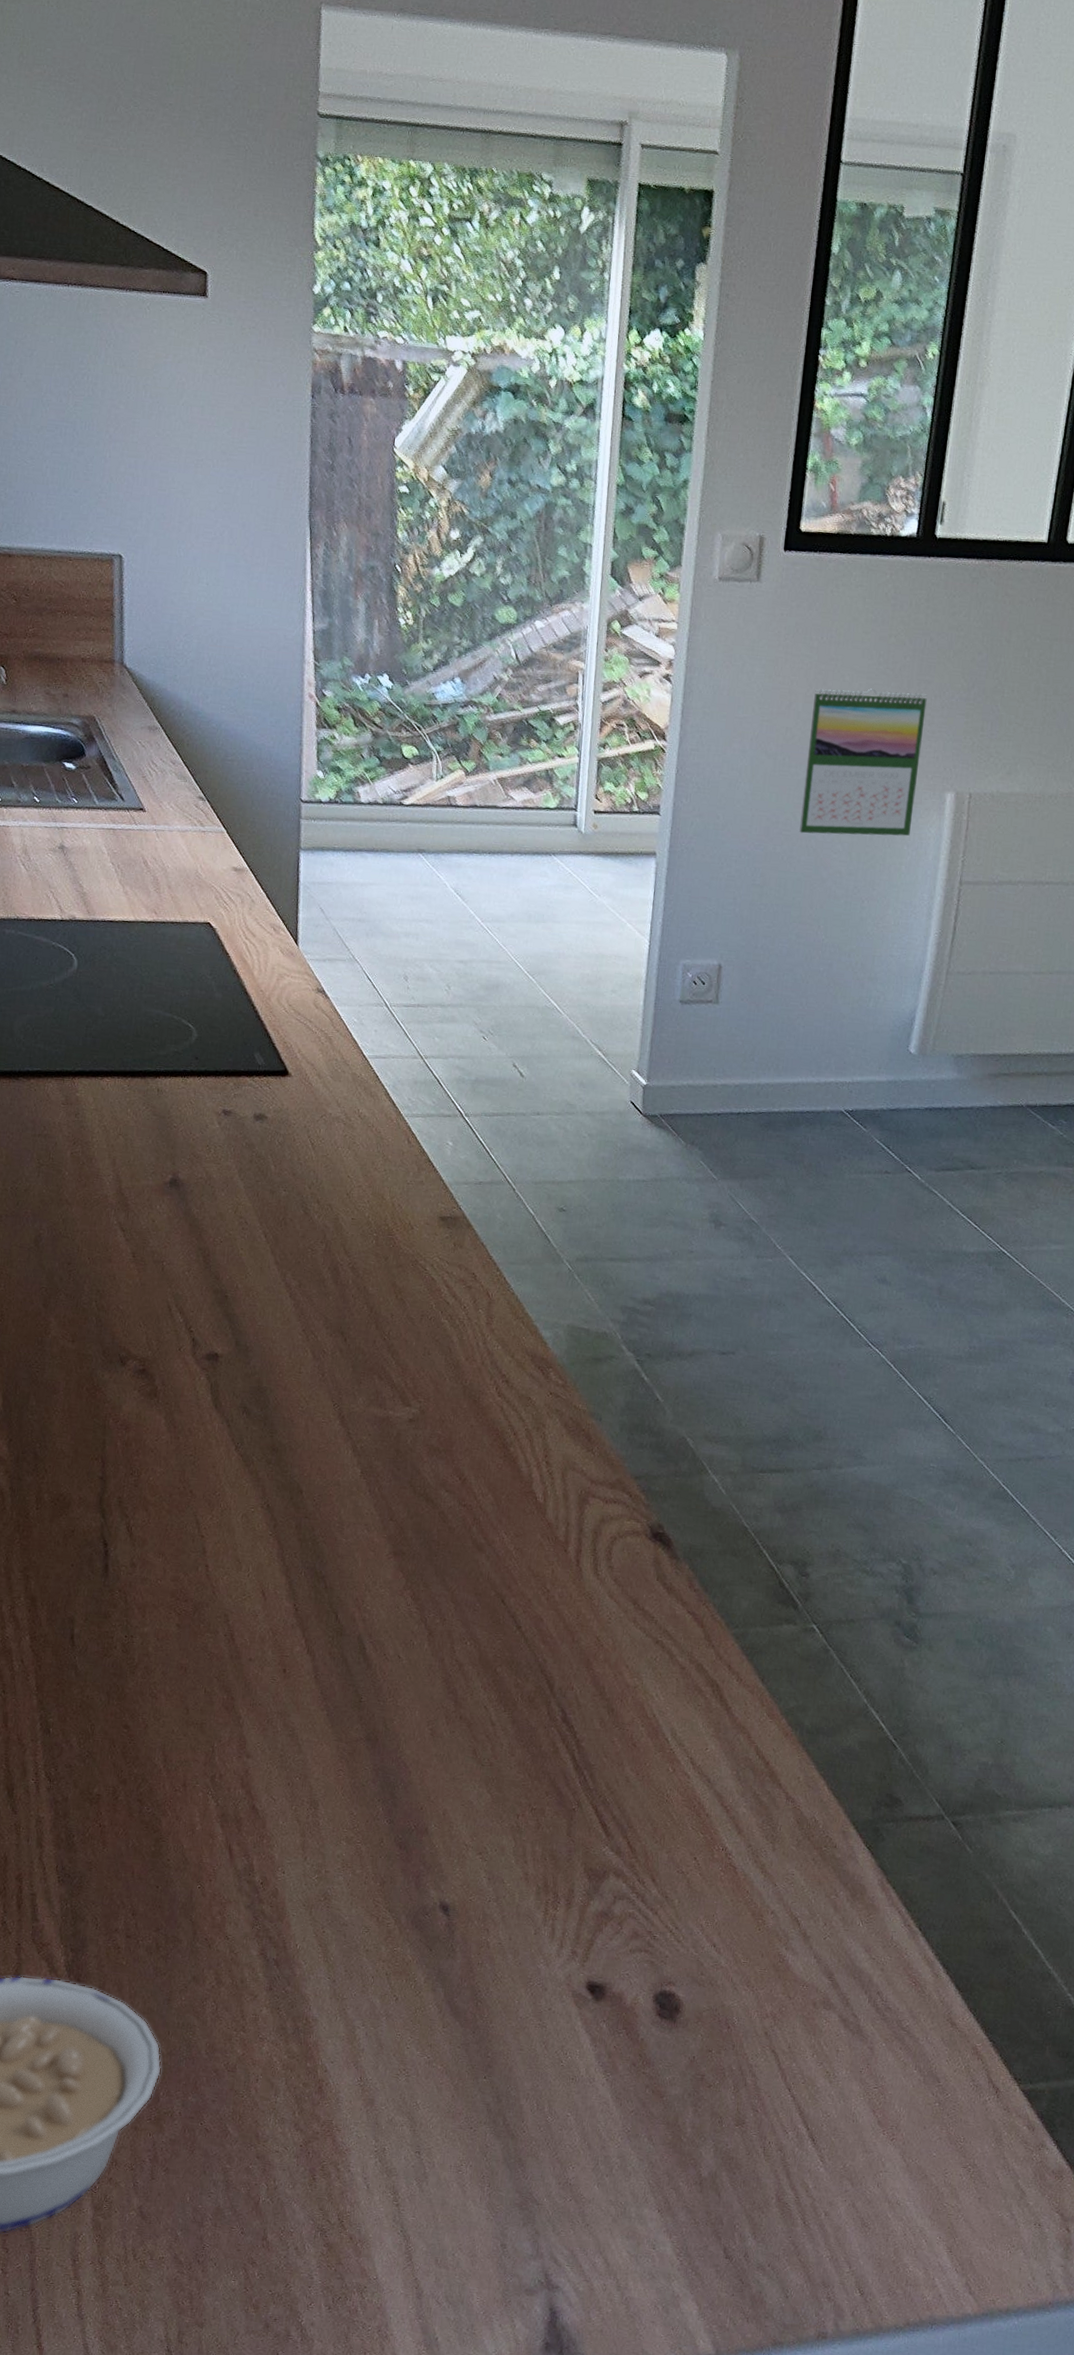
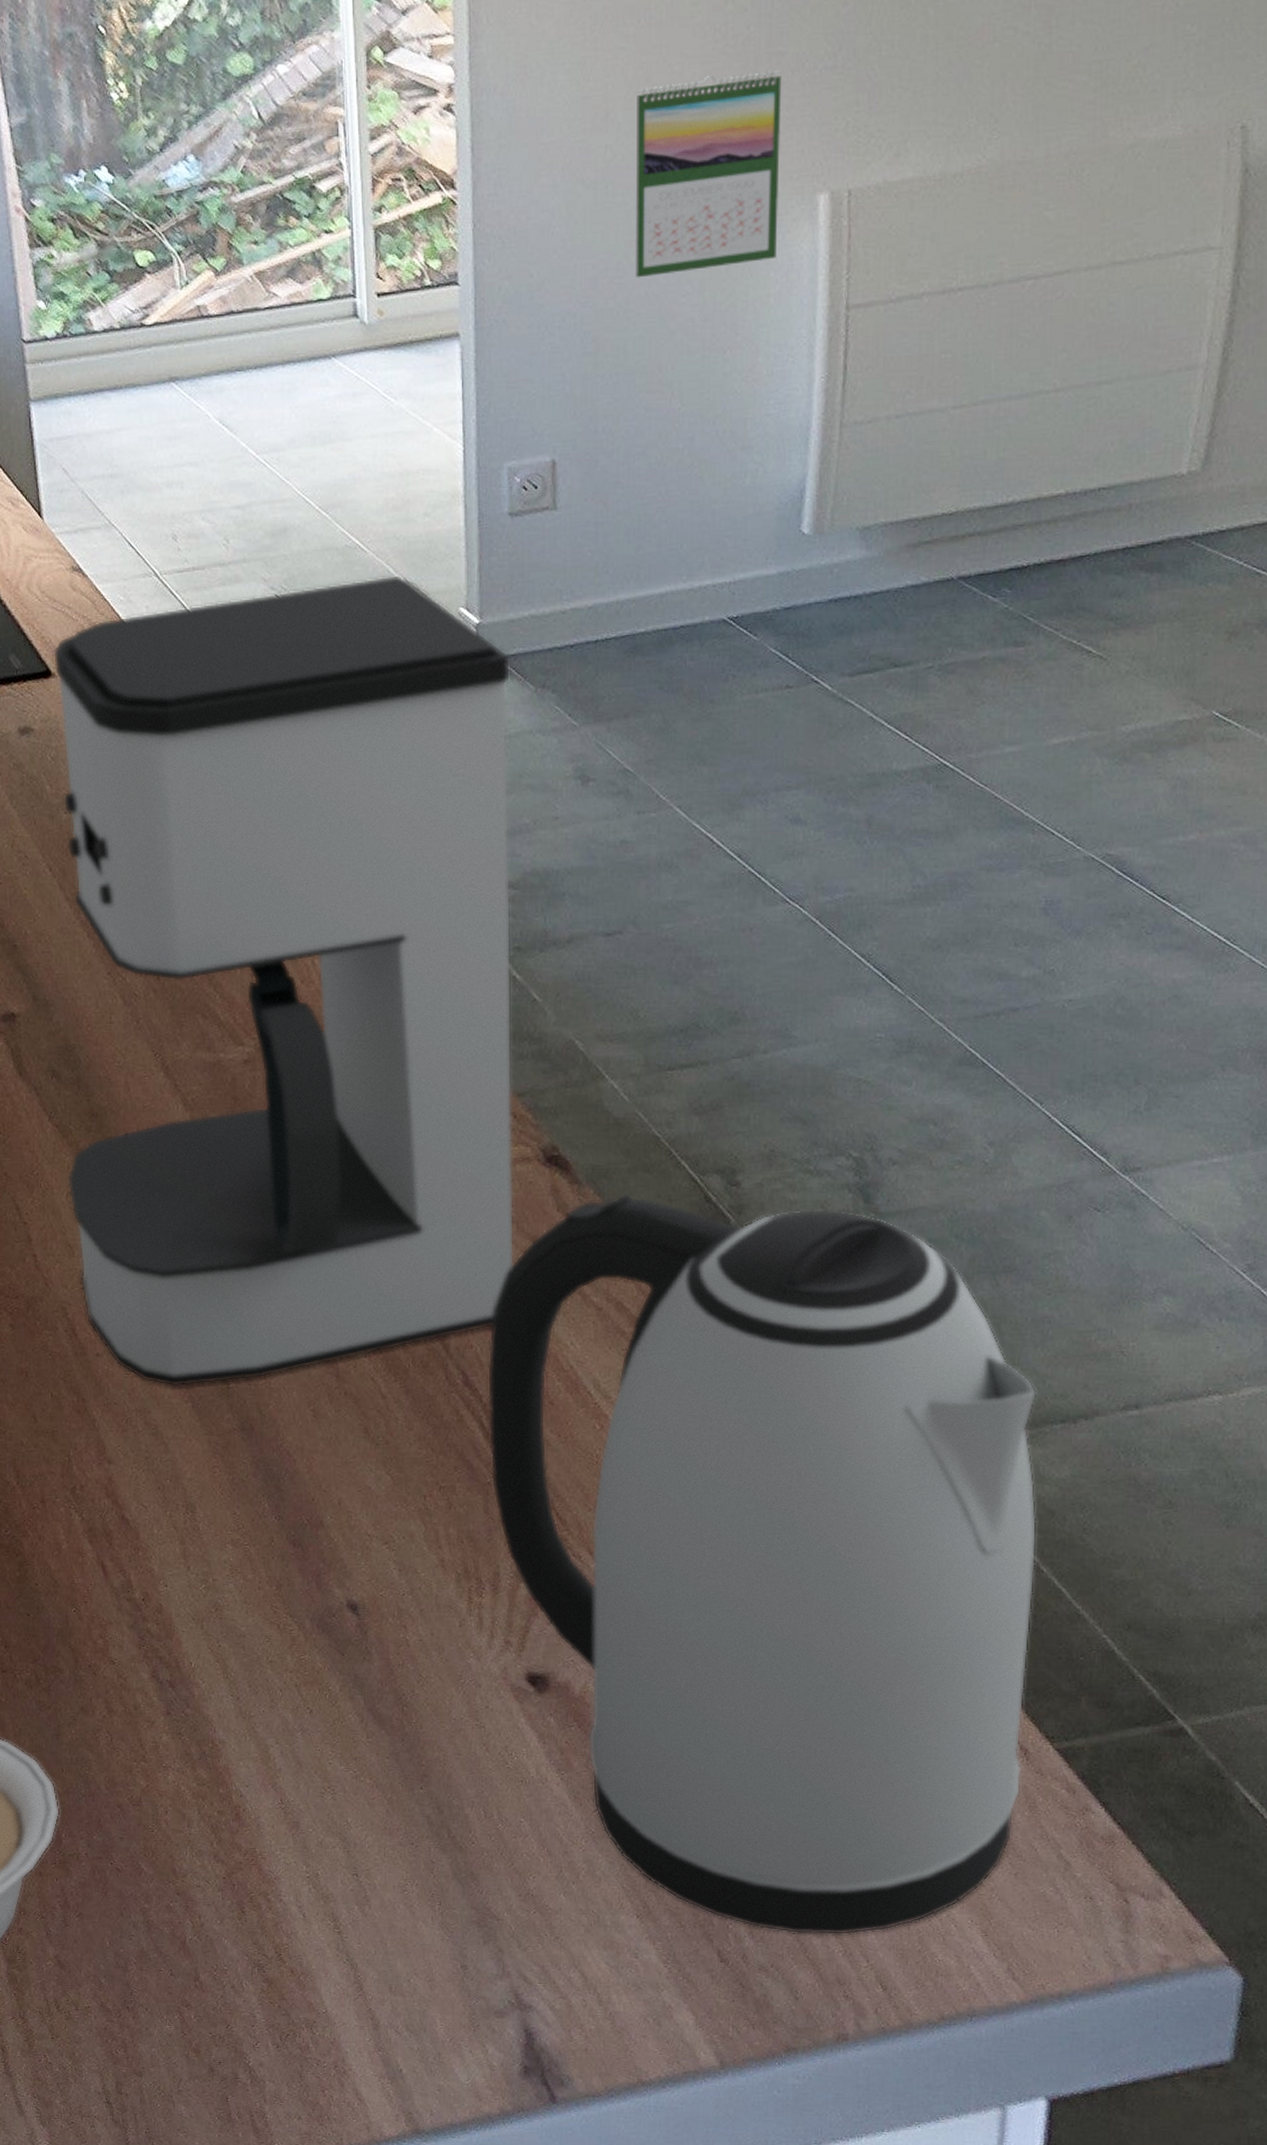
coffee maker: none [243,1035,669,1697] -> present [52,574,515,1387]
kettle: none [576,1571,1032,2243] -> present [487,1192,1037,1936]

